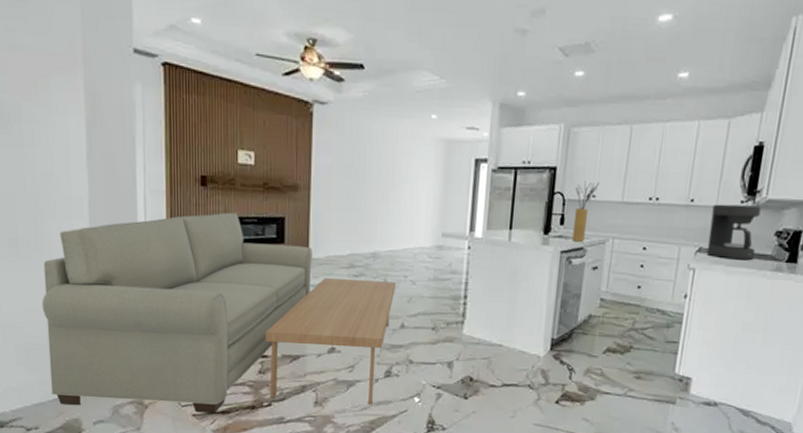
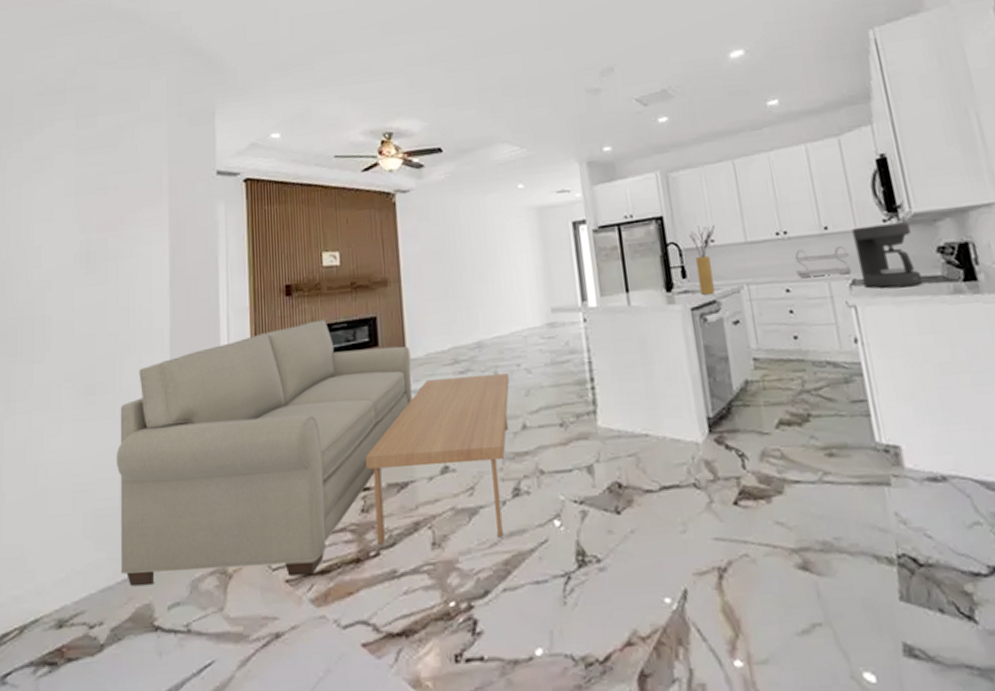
dish rack: none [656,215,705,243] -> present [794,245,852,279]

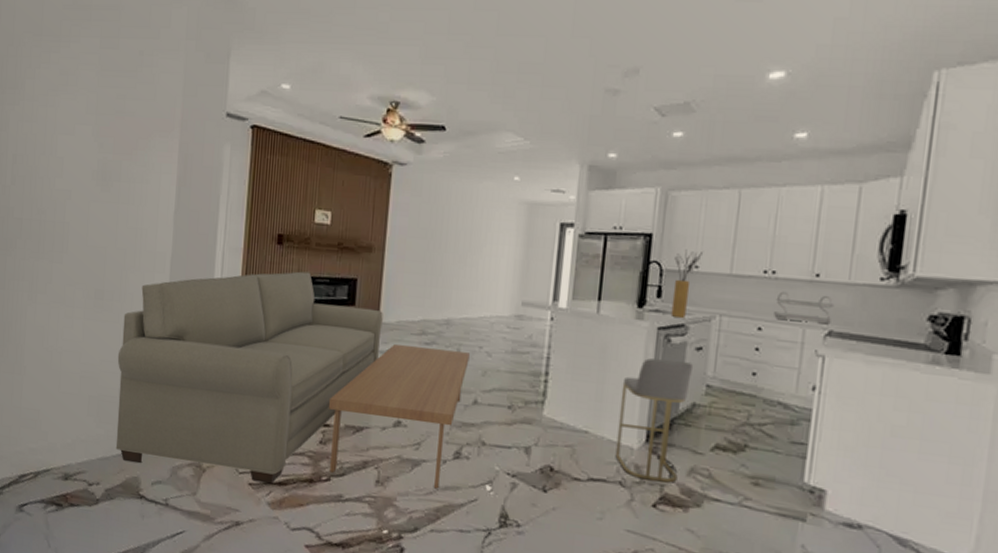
bar stool: none [670,338,752,476] -> present [615,358,694,483]
coffee maker: present [852,222,923,289] -> none [839,280,907,350]

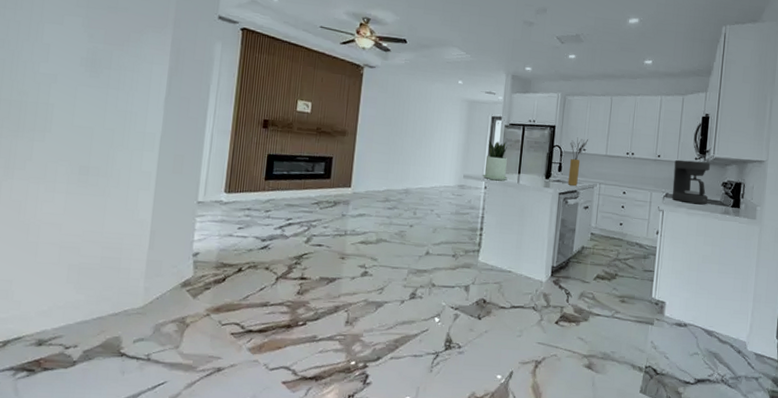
sofa: present [115,271,383,484] -> none [96,151,354,332]
coffee table: present [328,344,470,489] -> none [305,210,423,324]
planter: none [546,255,584,310] -> present [482,140,508,181]
bar stool: present [615,358,694,483] -> none [530,215,583,305]
dish rack: present [774,291,835,325] -> none [633,167,669,189]
coffee maker: none [839,280,907,350] -> present [672,159,710,205]

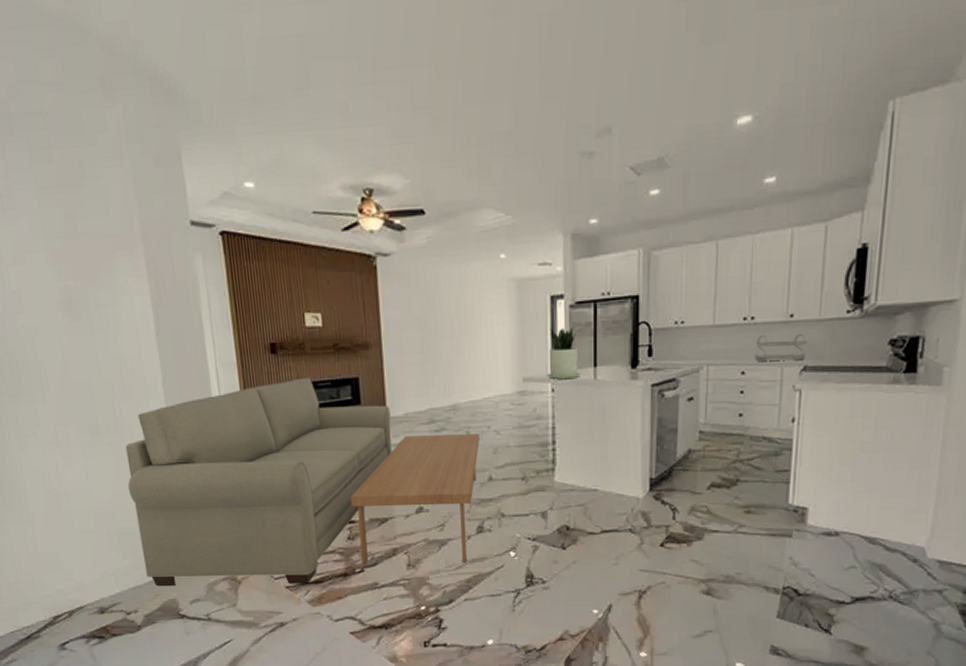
sofa: none [96,151,354,332] -> present [125,377,392,586]
coffee table: none [305,210,423,324] -> present [349,434,480,565]
vase: present [567,137,588,187] -> none [661,306,687,374]
dish rack: none [633,167,669,189] -> present [755,333,808,363]
coffee maker: present [672,159,710,205] -> none [813,314,870,376]

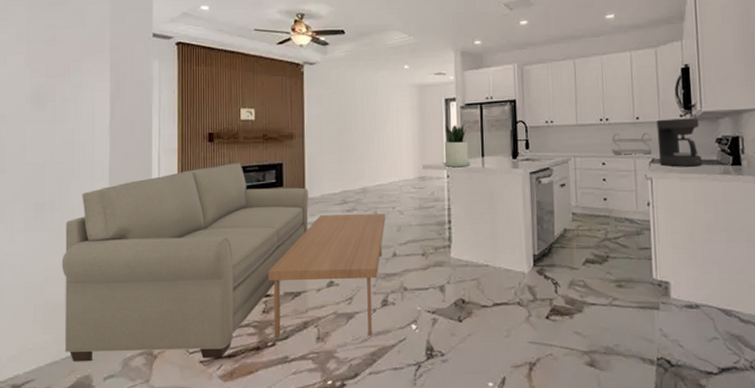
coffee maker: none [813,314,870,376] -> present [656,118,703,167]

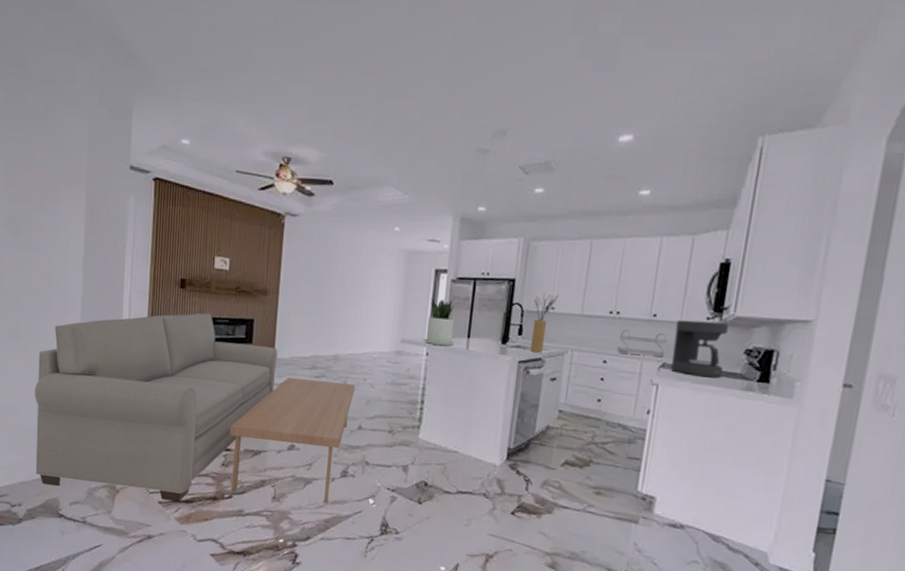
vase: none [535,109,554,164] -> present [529,293,558,354]

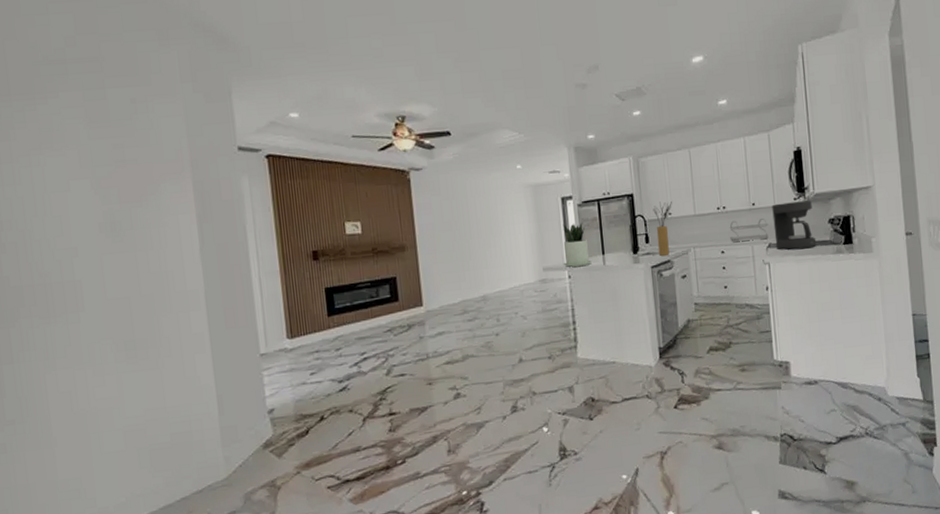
sofa: present [34,312,278,502] -> none [162,280,429,502]
coffee table: present [229,378,355,503] -> none [390,320,509,456]

